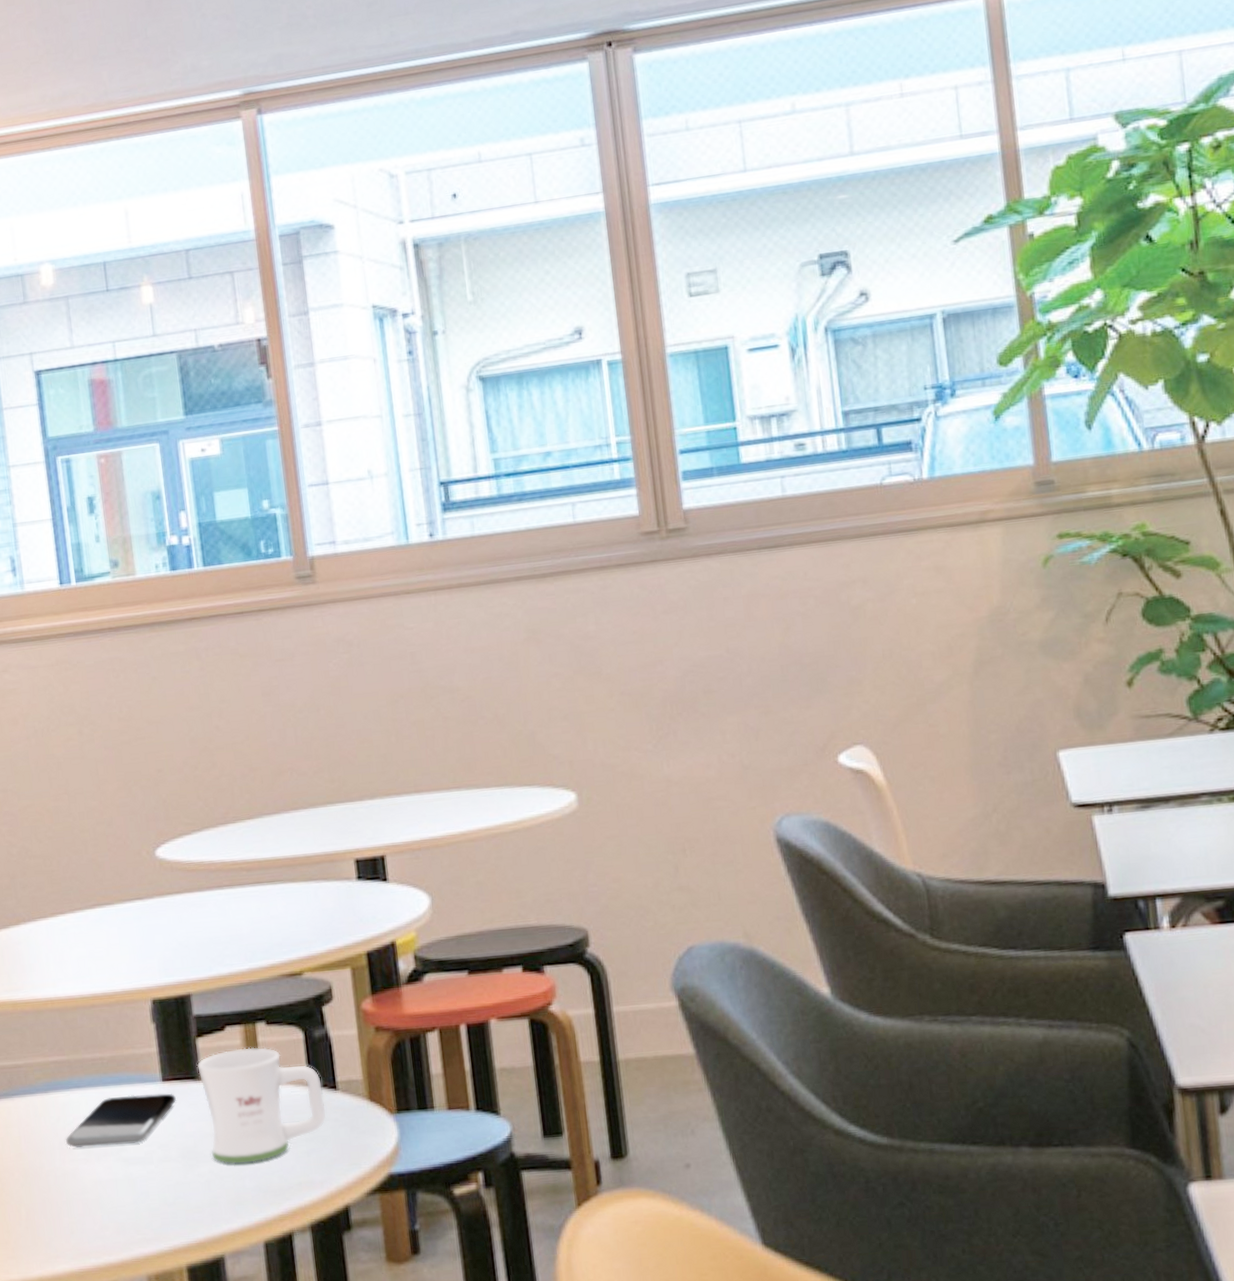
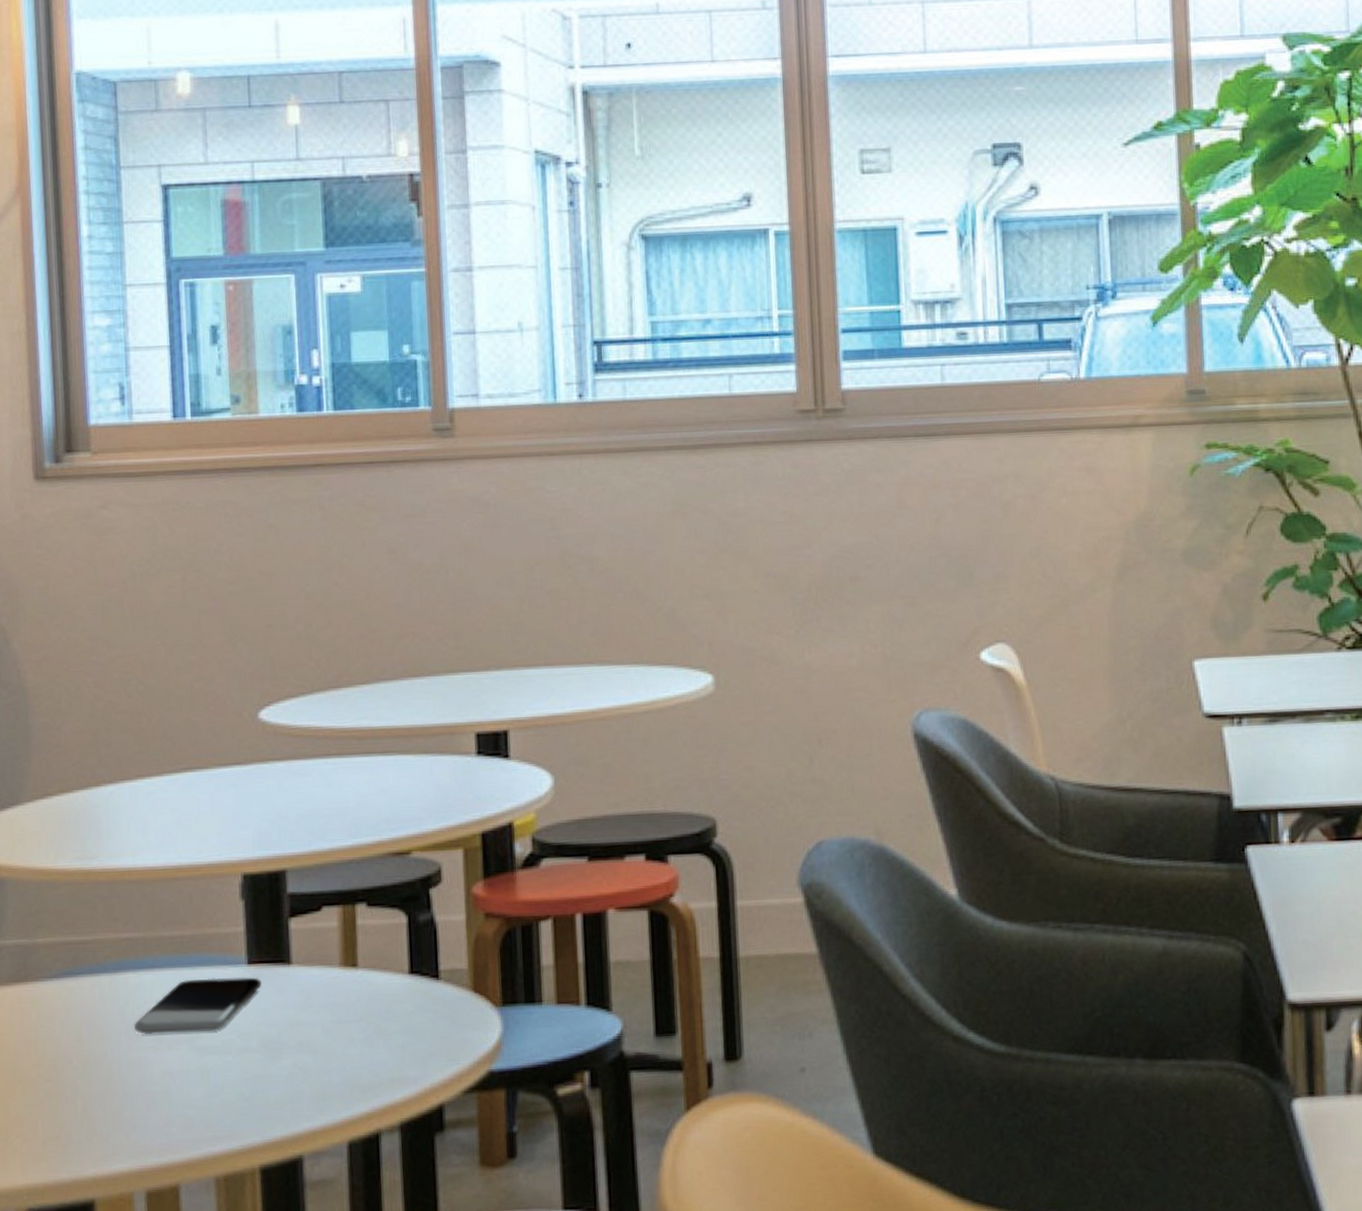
mug: present [197,1047,327,1164] -> none [287,930,426,1056]

